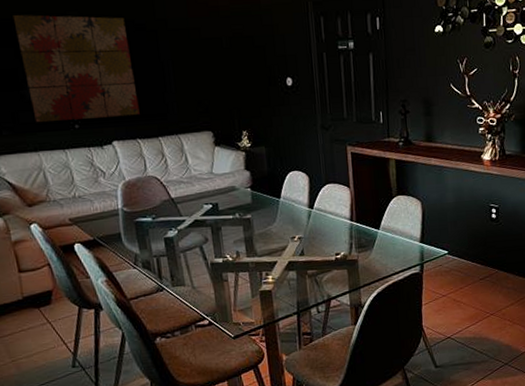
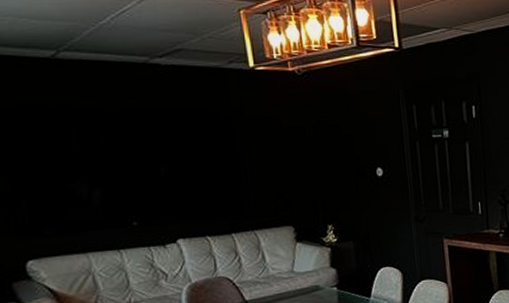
wall art: present [13,15,140,123] -> none [63,102,210,221]

